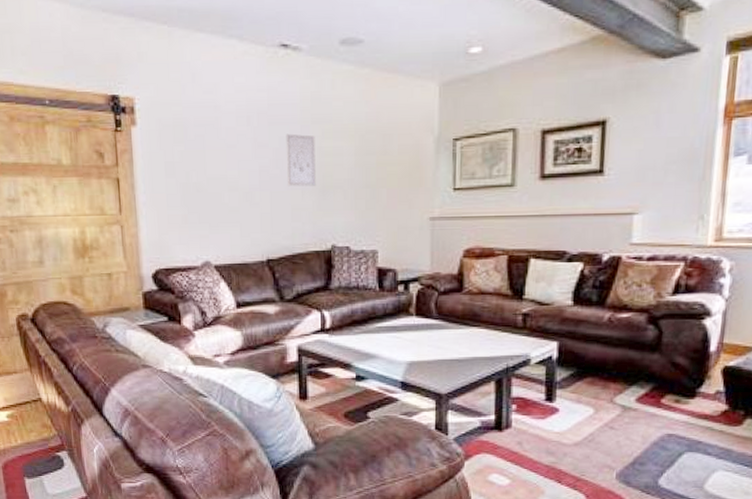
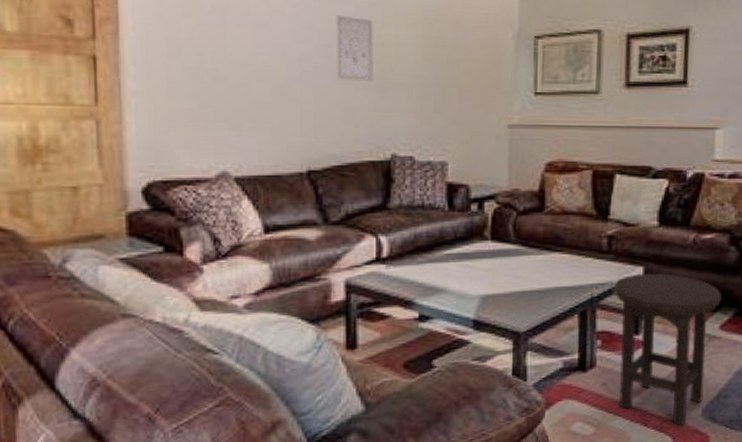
stool: none [528,347,639,487] -> present [613,273,722,427]

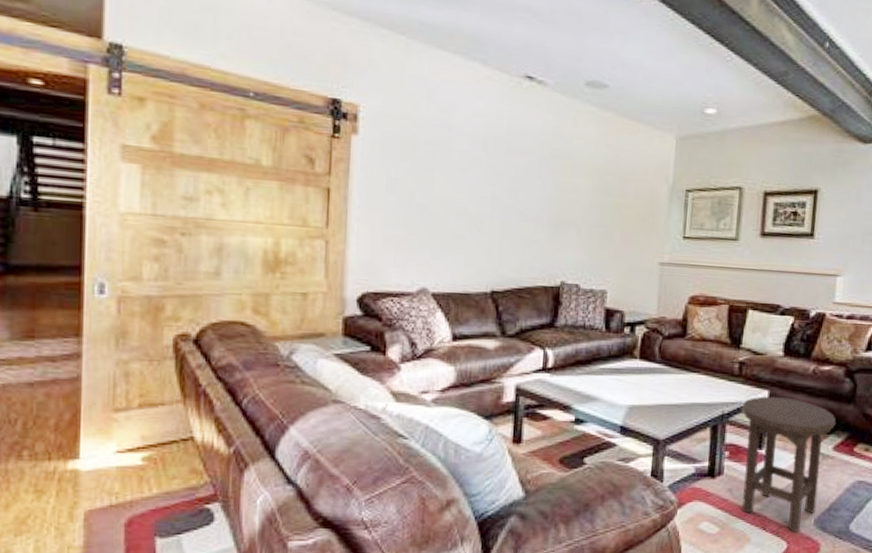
wall art: present [336,14,373,81] -> none [521,164,553,220]

